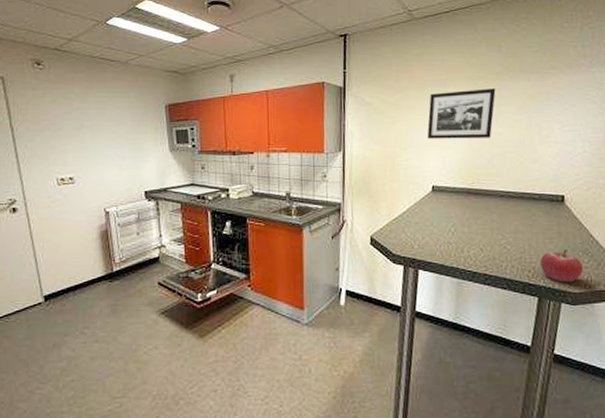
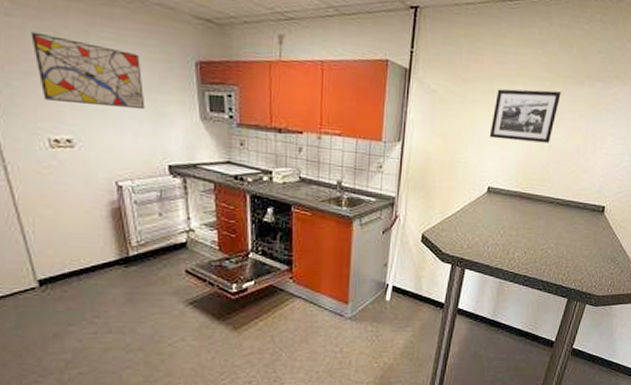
wall art: none [48,99,127,148] -> present [31,31,145,109]
fruit: present [540,248,584,283] -> none [574,256,610,286]

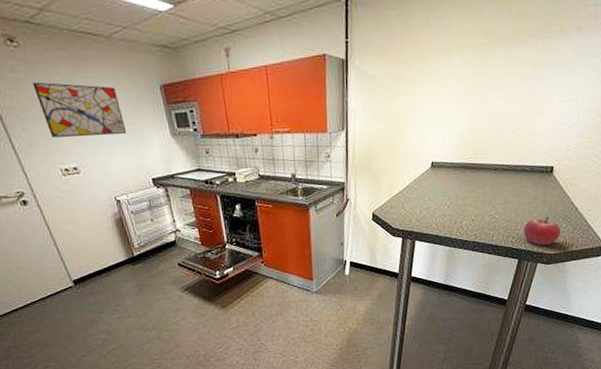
picture frame: present [489,89,561,143] -> none [429,56,501,115]
fruit: none [574,256,610,286] -> present [524,216,561,246]

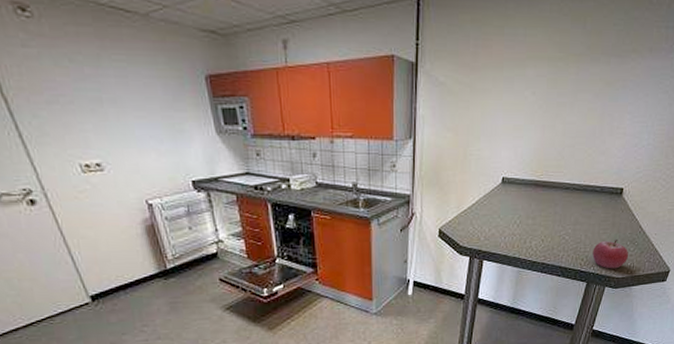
wall art: present [32,82,127,137] -> none [48,60,164,127]

